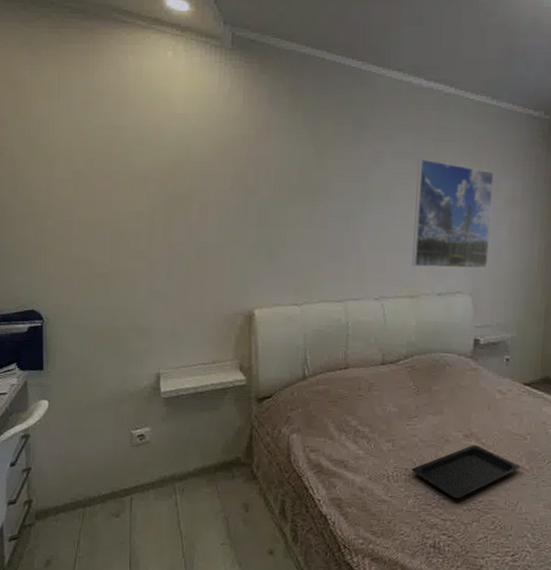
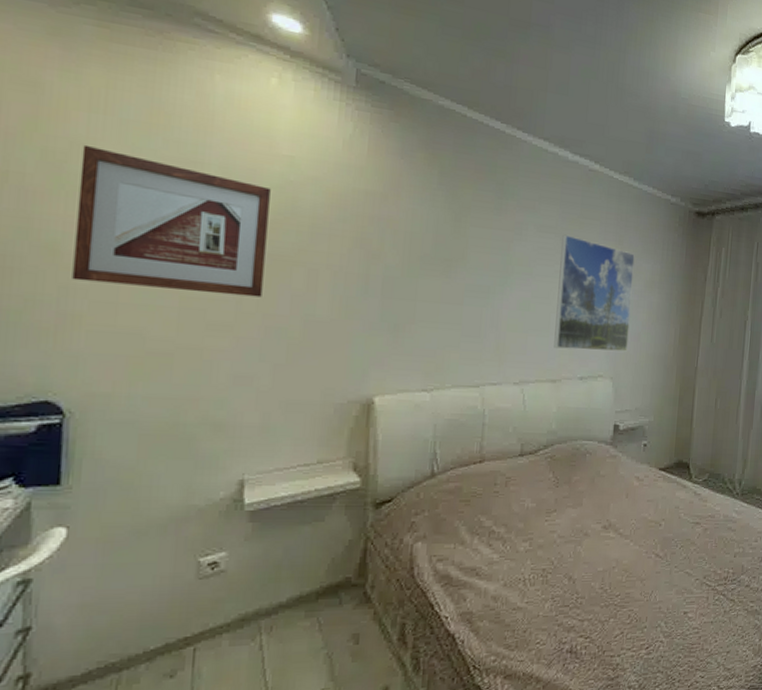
picture frame: none [44,122,170,230] -> present [72,144,271,298]
serving tray: present [411,445,521,499] -> none [549,536,656,596]

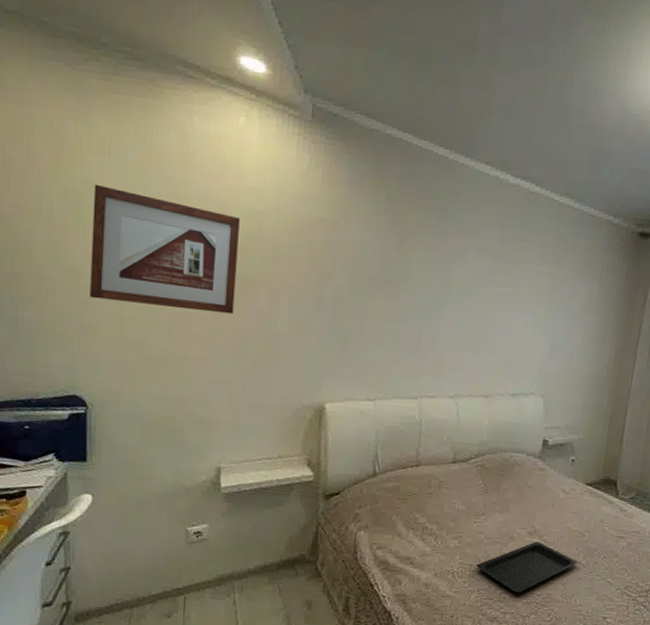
serving tray: none [549,536,656,596] -> present [476,542,578,593]
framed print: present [554,234,635,352] -> none [488,257,572,371]

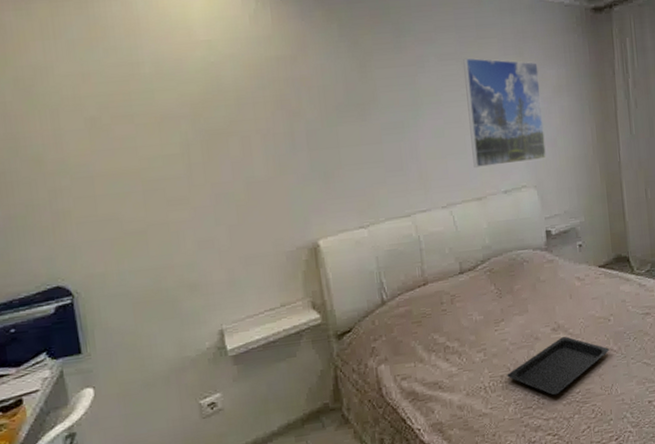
picture frame: present [89,184,240,314] -> none [43,68,208,183]
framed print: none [488,257,572,371] -> present [463,57,546,168]

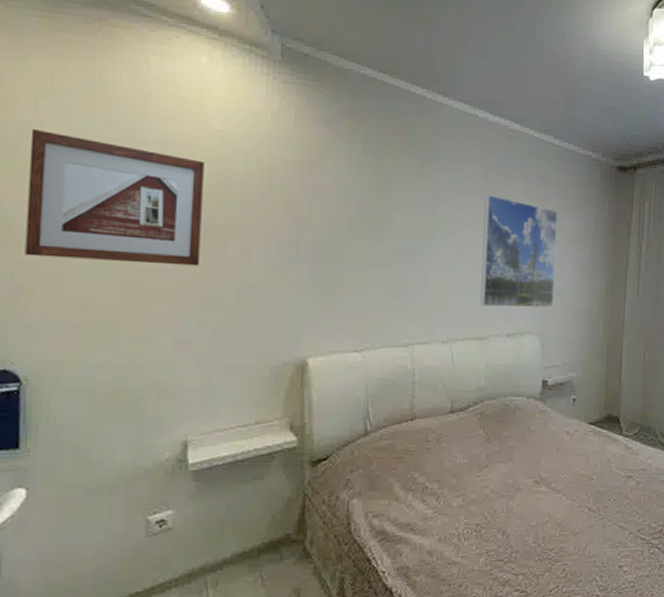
picture frame: none [43,68,208,183] -> present [25,128,204,266]
serving tray: present [507,336,610,396] -> none [483,491,589,550]

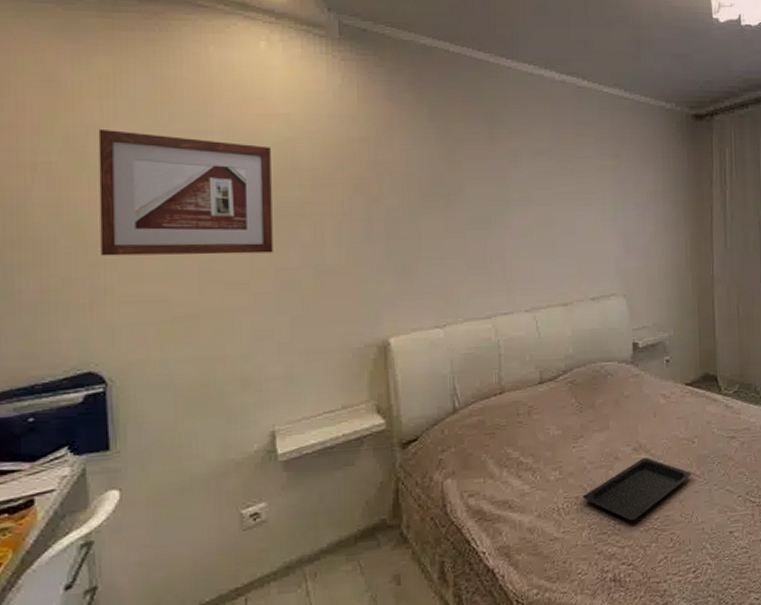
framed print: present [480,194,558,308] -> none [558,155,638,271]
serving tray: none [483,491,589,550] -> present [582,457,692,521]

